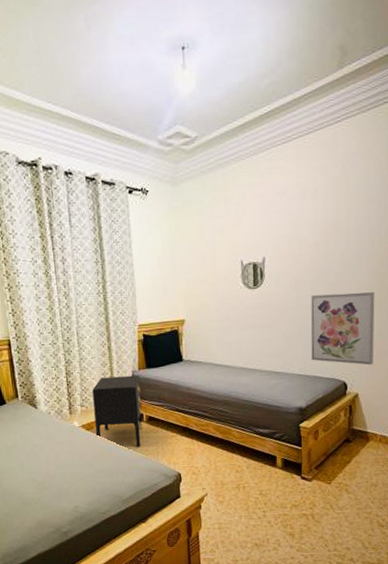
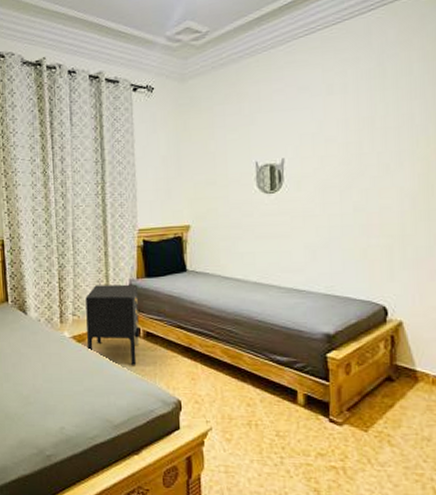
wall art: present [310,292,375,366] -> none [340,200,423,288]

